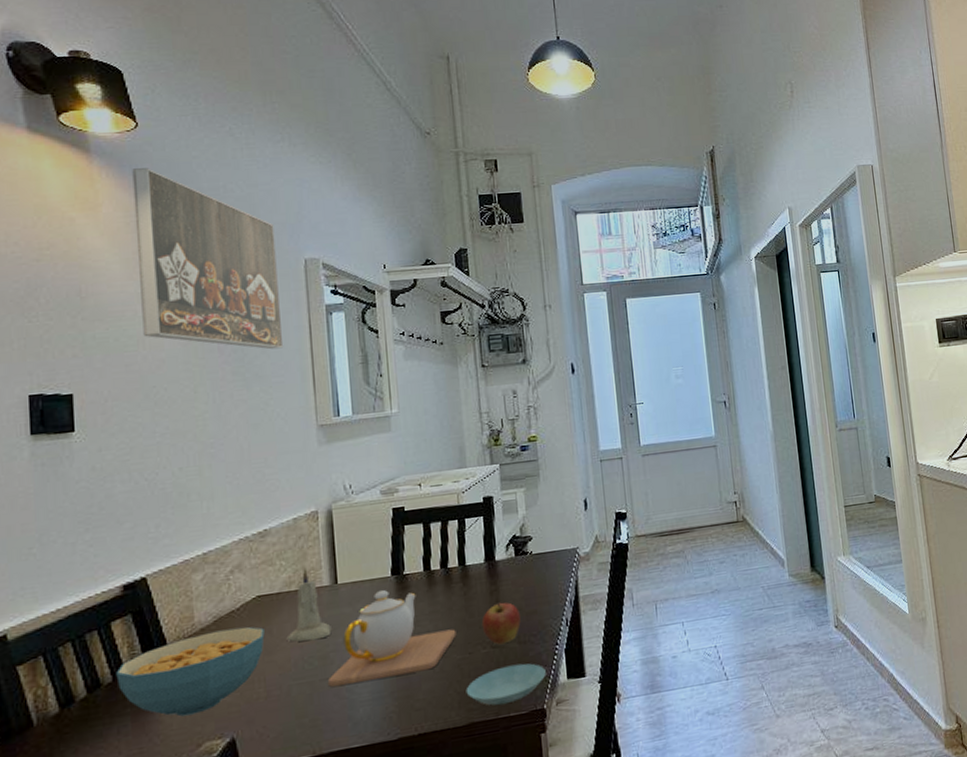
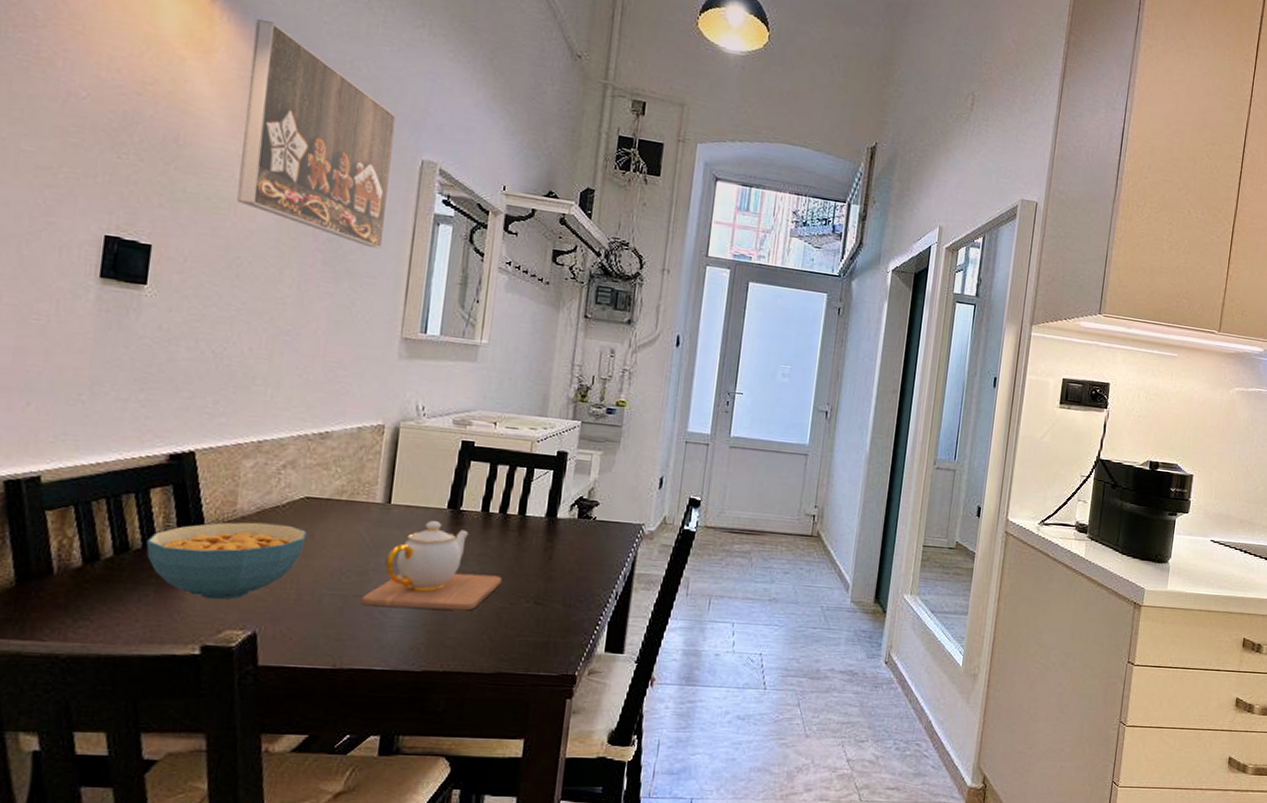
candle: present [286,569,332,642] -> none [327,481,376,555]
saucer: present [466,663,546,706] -> none [499,625,585,663]
fruit: present [481,602,521,645] -> none [528,560,571,603]

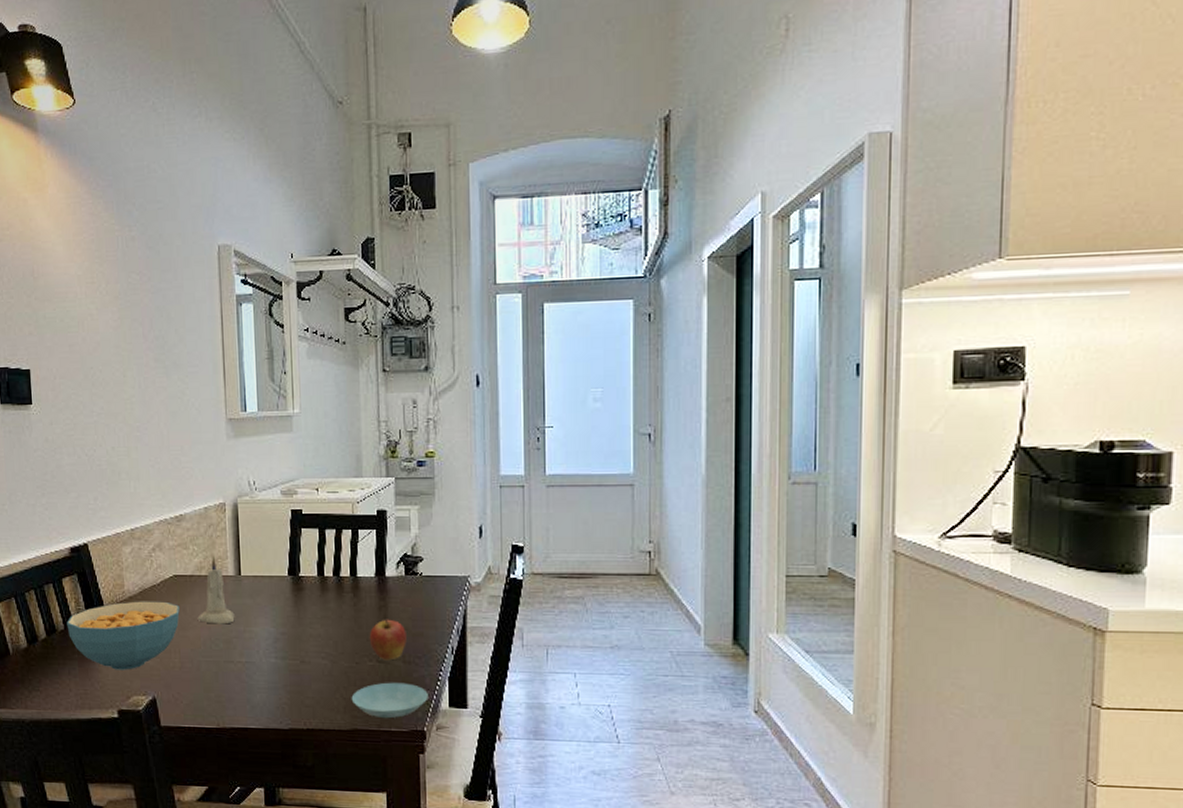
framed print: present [237,19,396,249] -> none [71,147,199,339]
candle: none [327,481,376,555] -> present [197,557,235,624]
teapot: present [360,521,502,611] -> none [230,589,345,672]
saucer: none [499,625,585,663] -> present [351,682,428,719]
fruit: none [528,560,571,603] -> present [369,619,407,661]

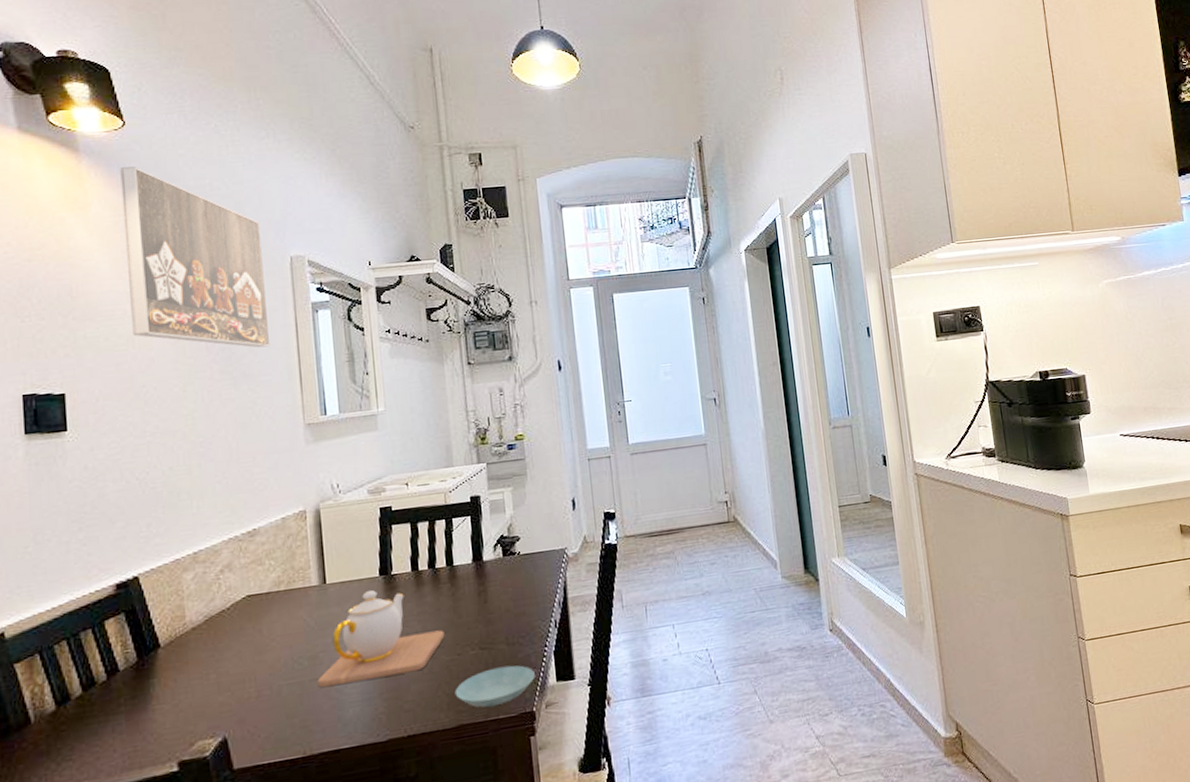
cereal bowl: present [66,601,180,670] -> none [110,626,255,716]
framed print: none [71,147,199,339] -> present [120,166,271,348]
candle: present [197,557,235,624] -> none [276,569,321,642]
teapot: none [230,589,345,672] -> present [317,590,445,688]
fruit: present [369,619,407,661] -> none [470,603,509,646]

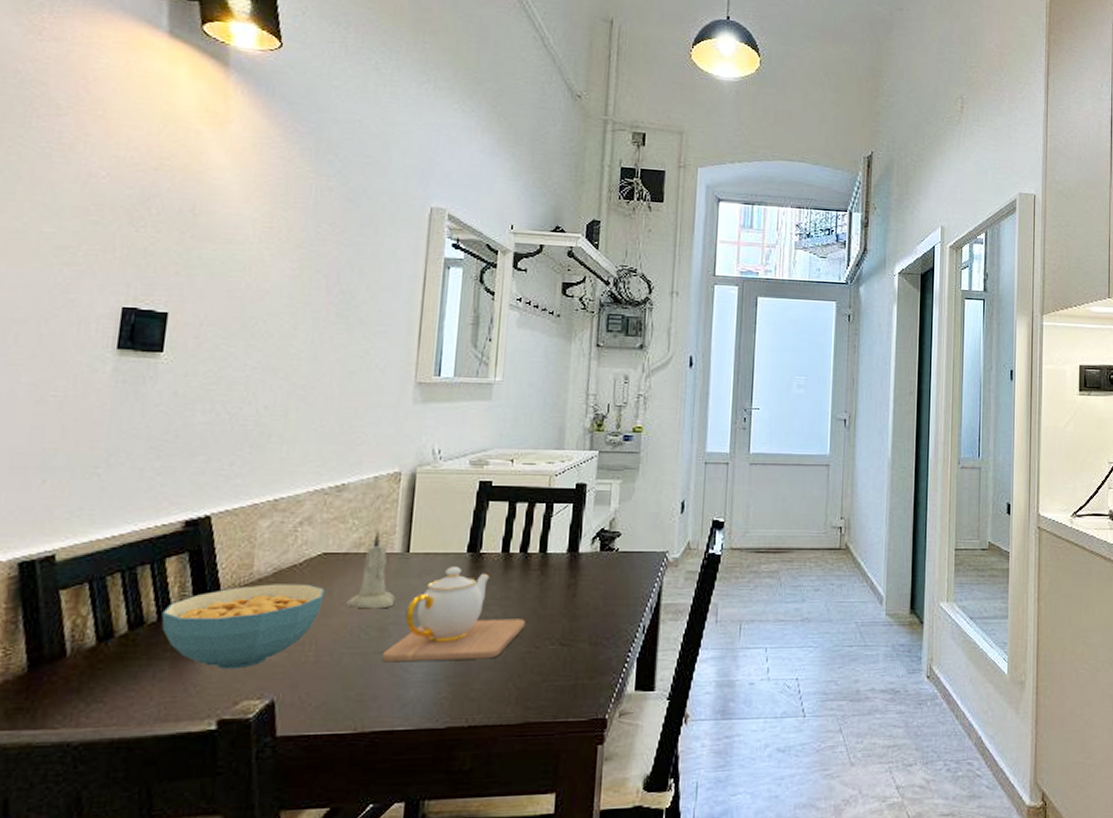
cereal bowl: none [110,626,255,716] -> present [161,584,325,670]
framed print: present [120,166,271,348] -> none [251,89,405,297]
candle: none [276,569,321,642] -> present [346,532,395,609]
saucer: present [454,665,535,708] -> none [525,666,614,708]

